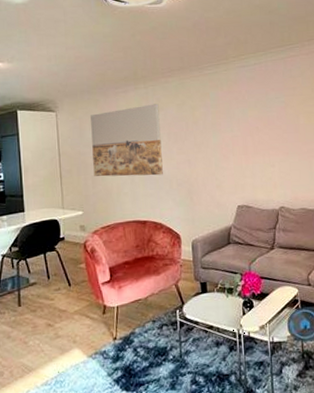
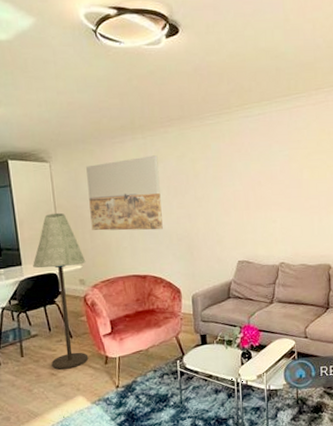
floor lamp: none [35,159,87,320] -> present [33,212,89,370]

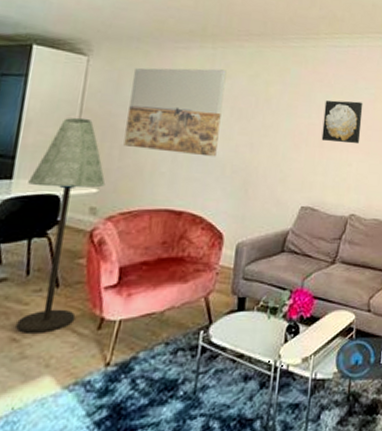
wall art: none [245,164,281,204] -> present [321,100,363,145]

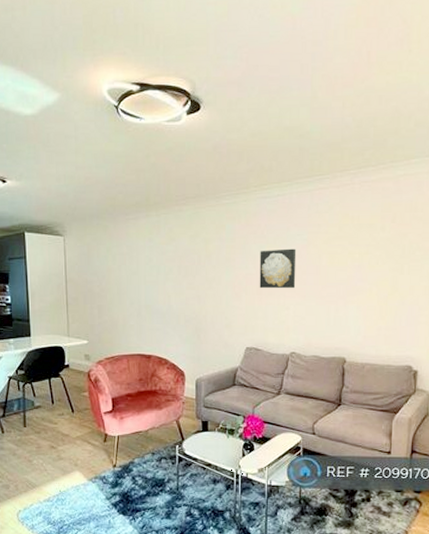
floor lamp: present [16,117,106,333] -> none [41,286,92,443]
wall art: present [123,68,227,157] -> none [99,234,171,310]

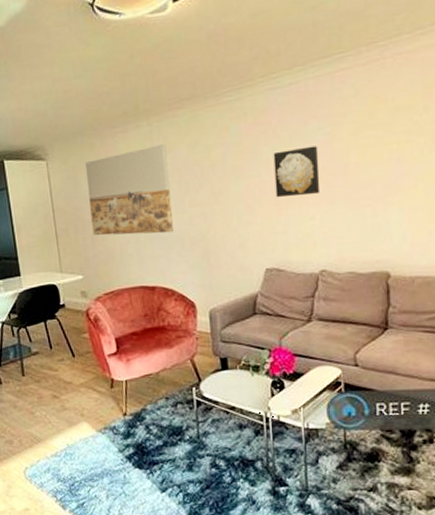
wall art: none [99,234,171,310] -> present [85,144,173,236]

